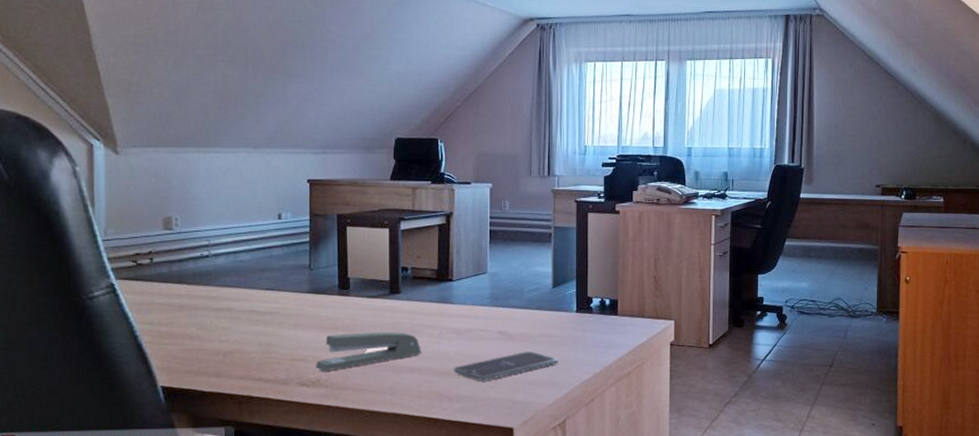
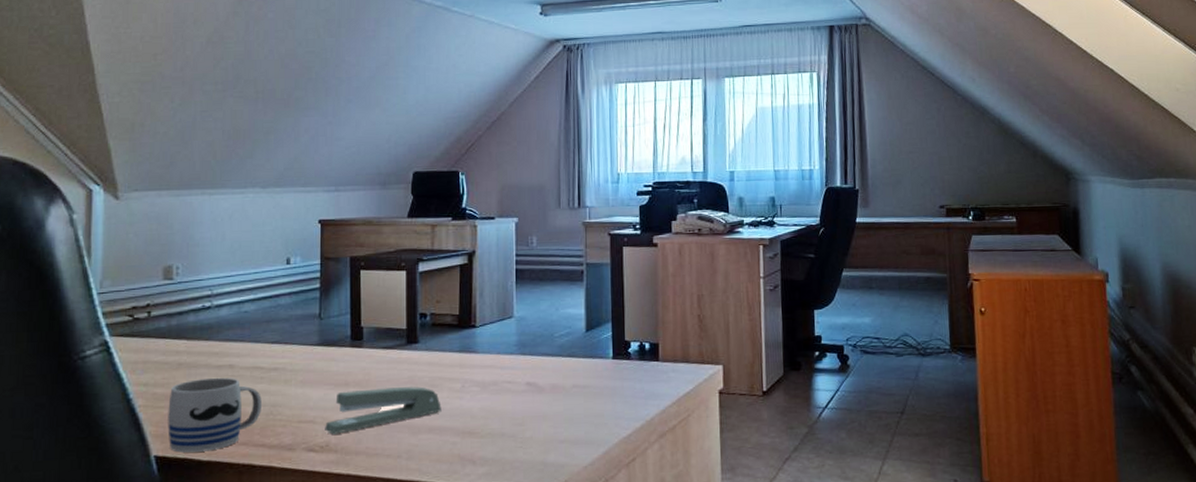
mug: none [172,319,258,384] -> present [168,377,262,453]
smartphone: present [453,350,558,382] -> none [477,404,594,442]

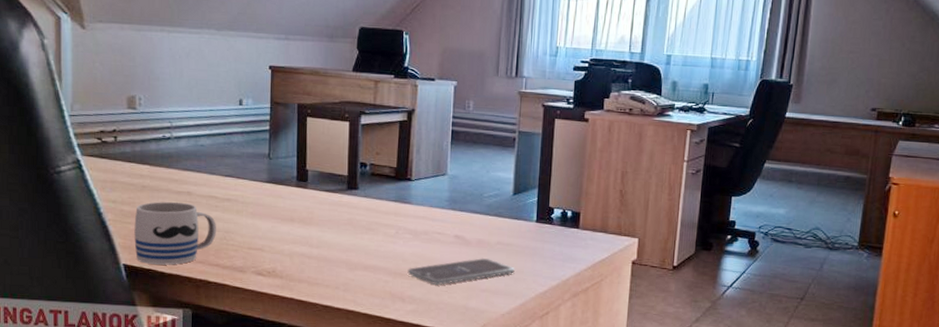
stapler: present [325,387,442,434] -> none [272,226,377,263]
smartphone: none [477,404,594,442] -> present [407,257,515,286]

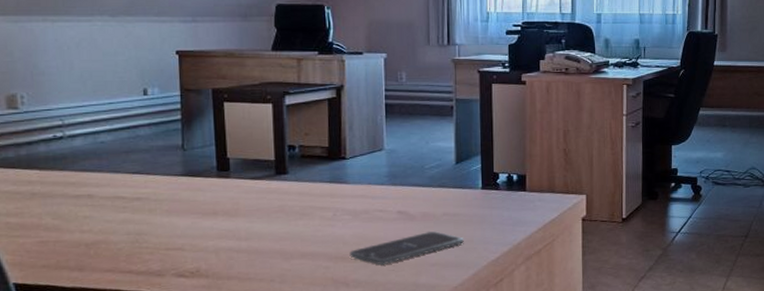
mug: present [134,201,216,265] -> none [24,207,126,280]

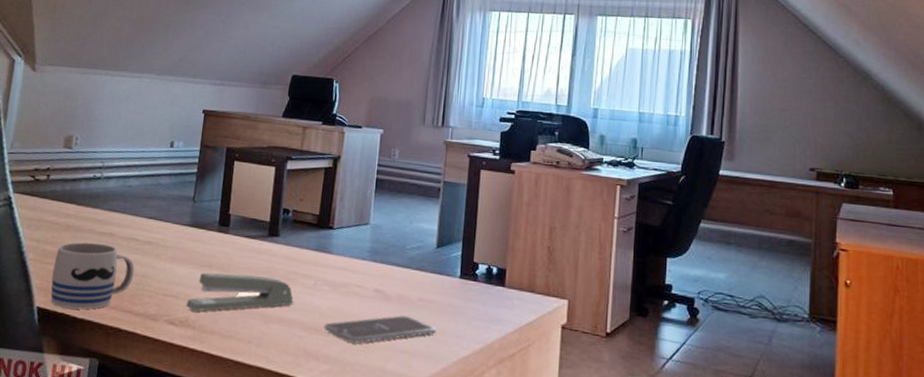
mug: none [24,207,126,280] -> present [50,242,134,310]
stapler: none [194,215,314,261] -> present [186,272,294,312]

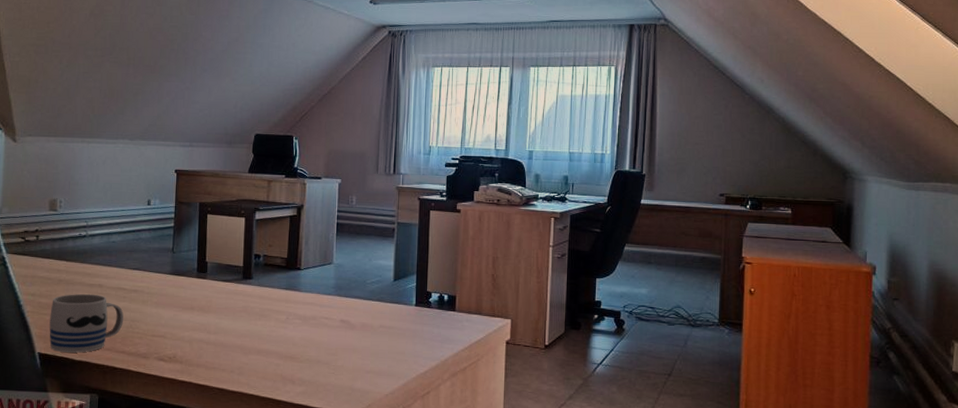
stapler: present [186,272,294,312] -> none [173,314,269,349]
smartphone: present [323,314,436,344] -> none [297,340,397,368]

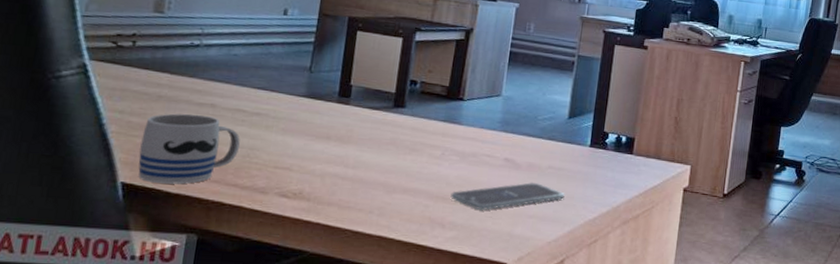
smartphone: none [297,340,397,368] -> present [450,182,565,211]

